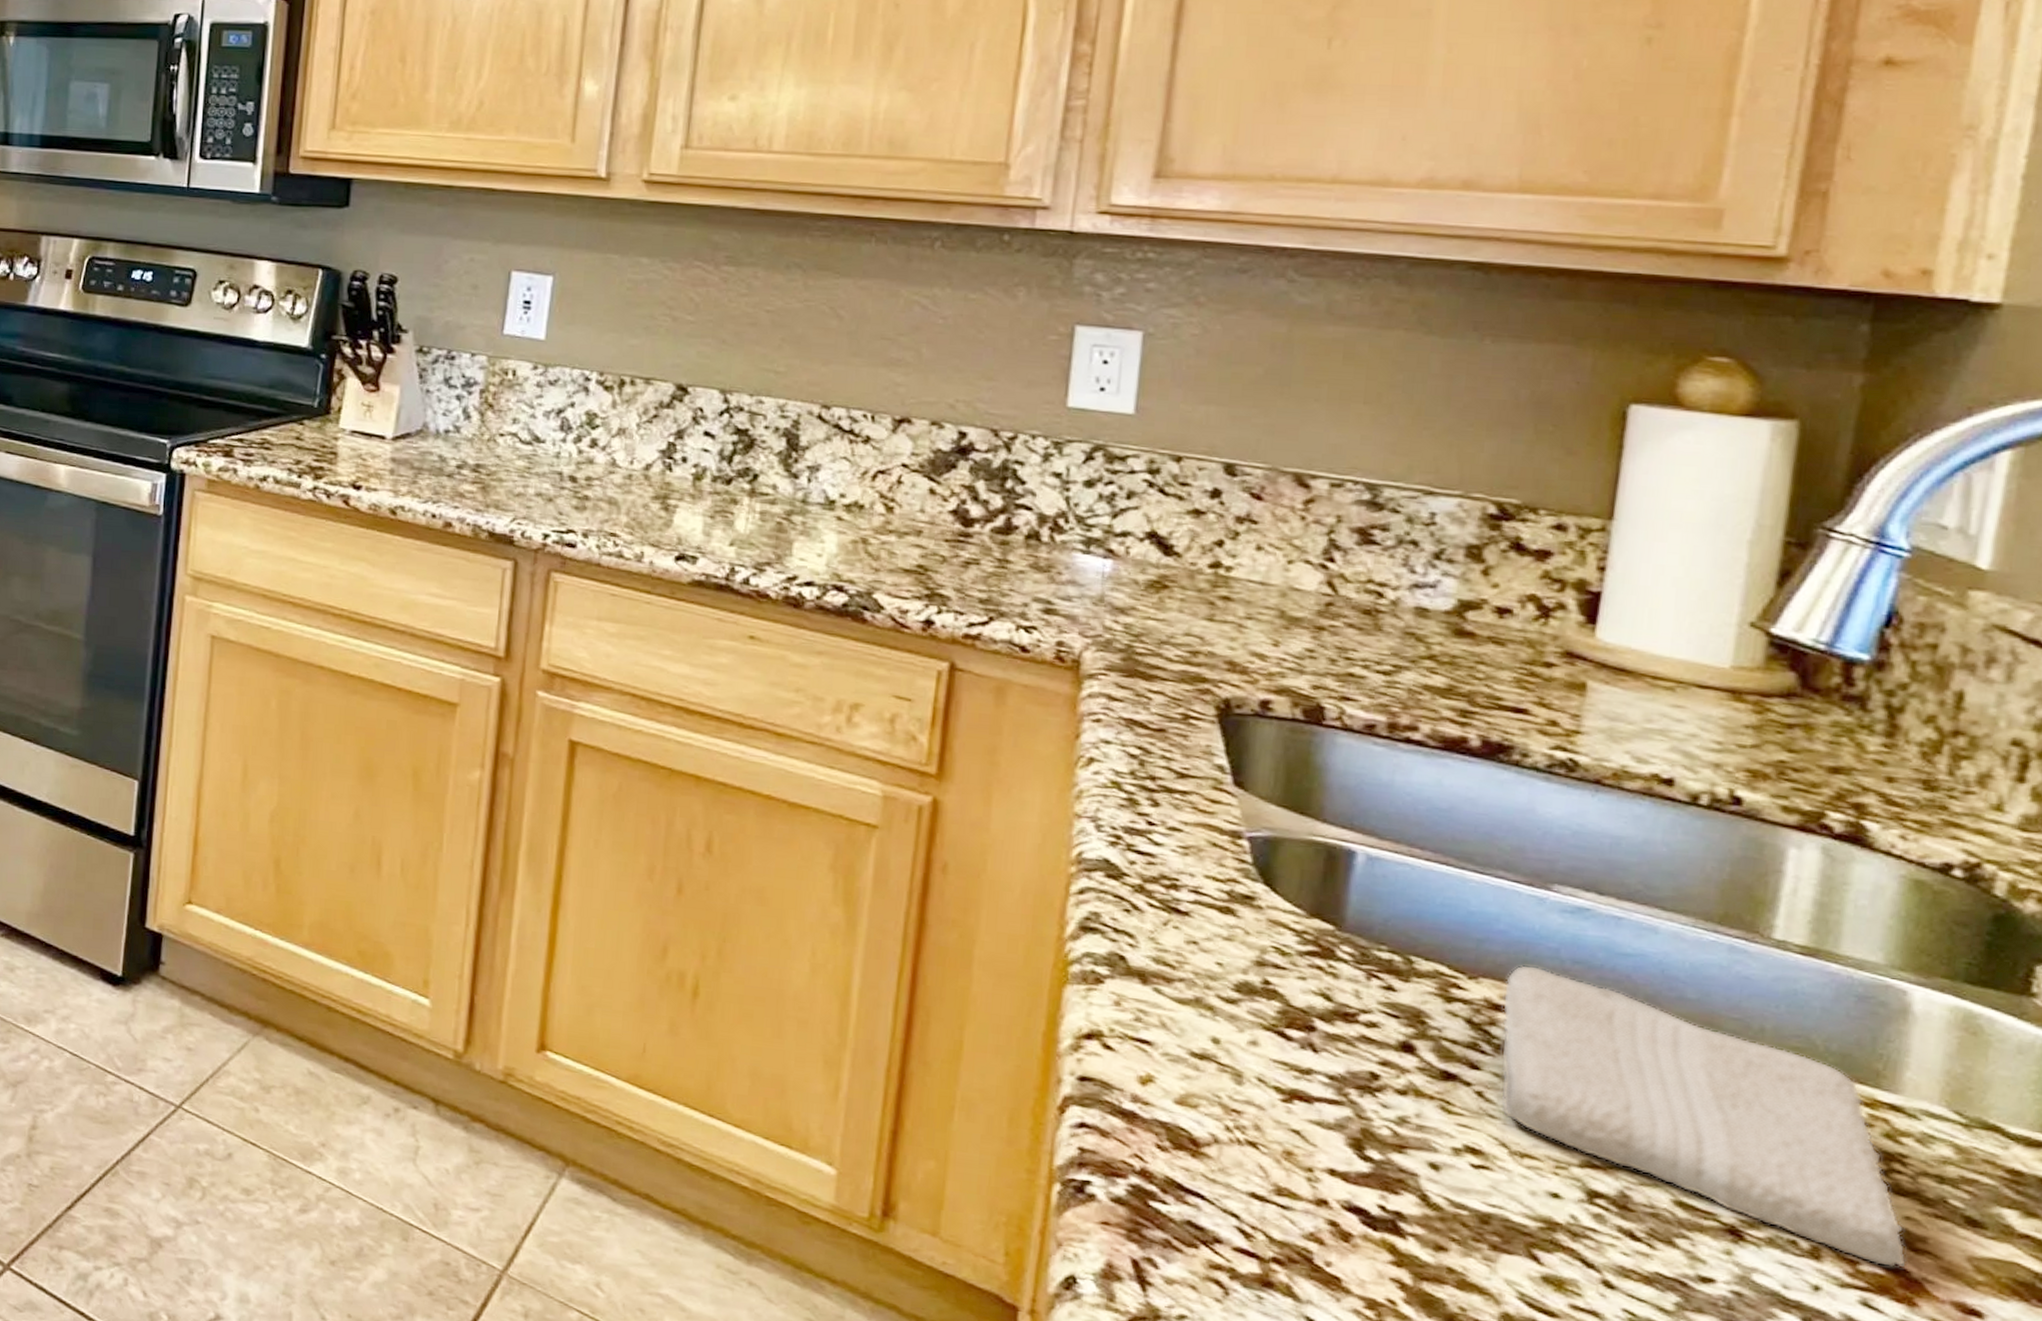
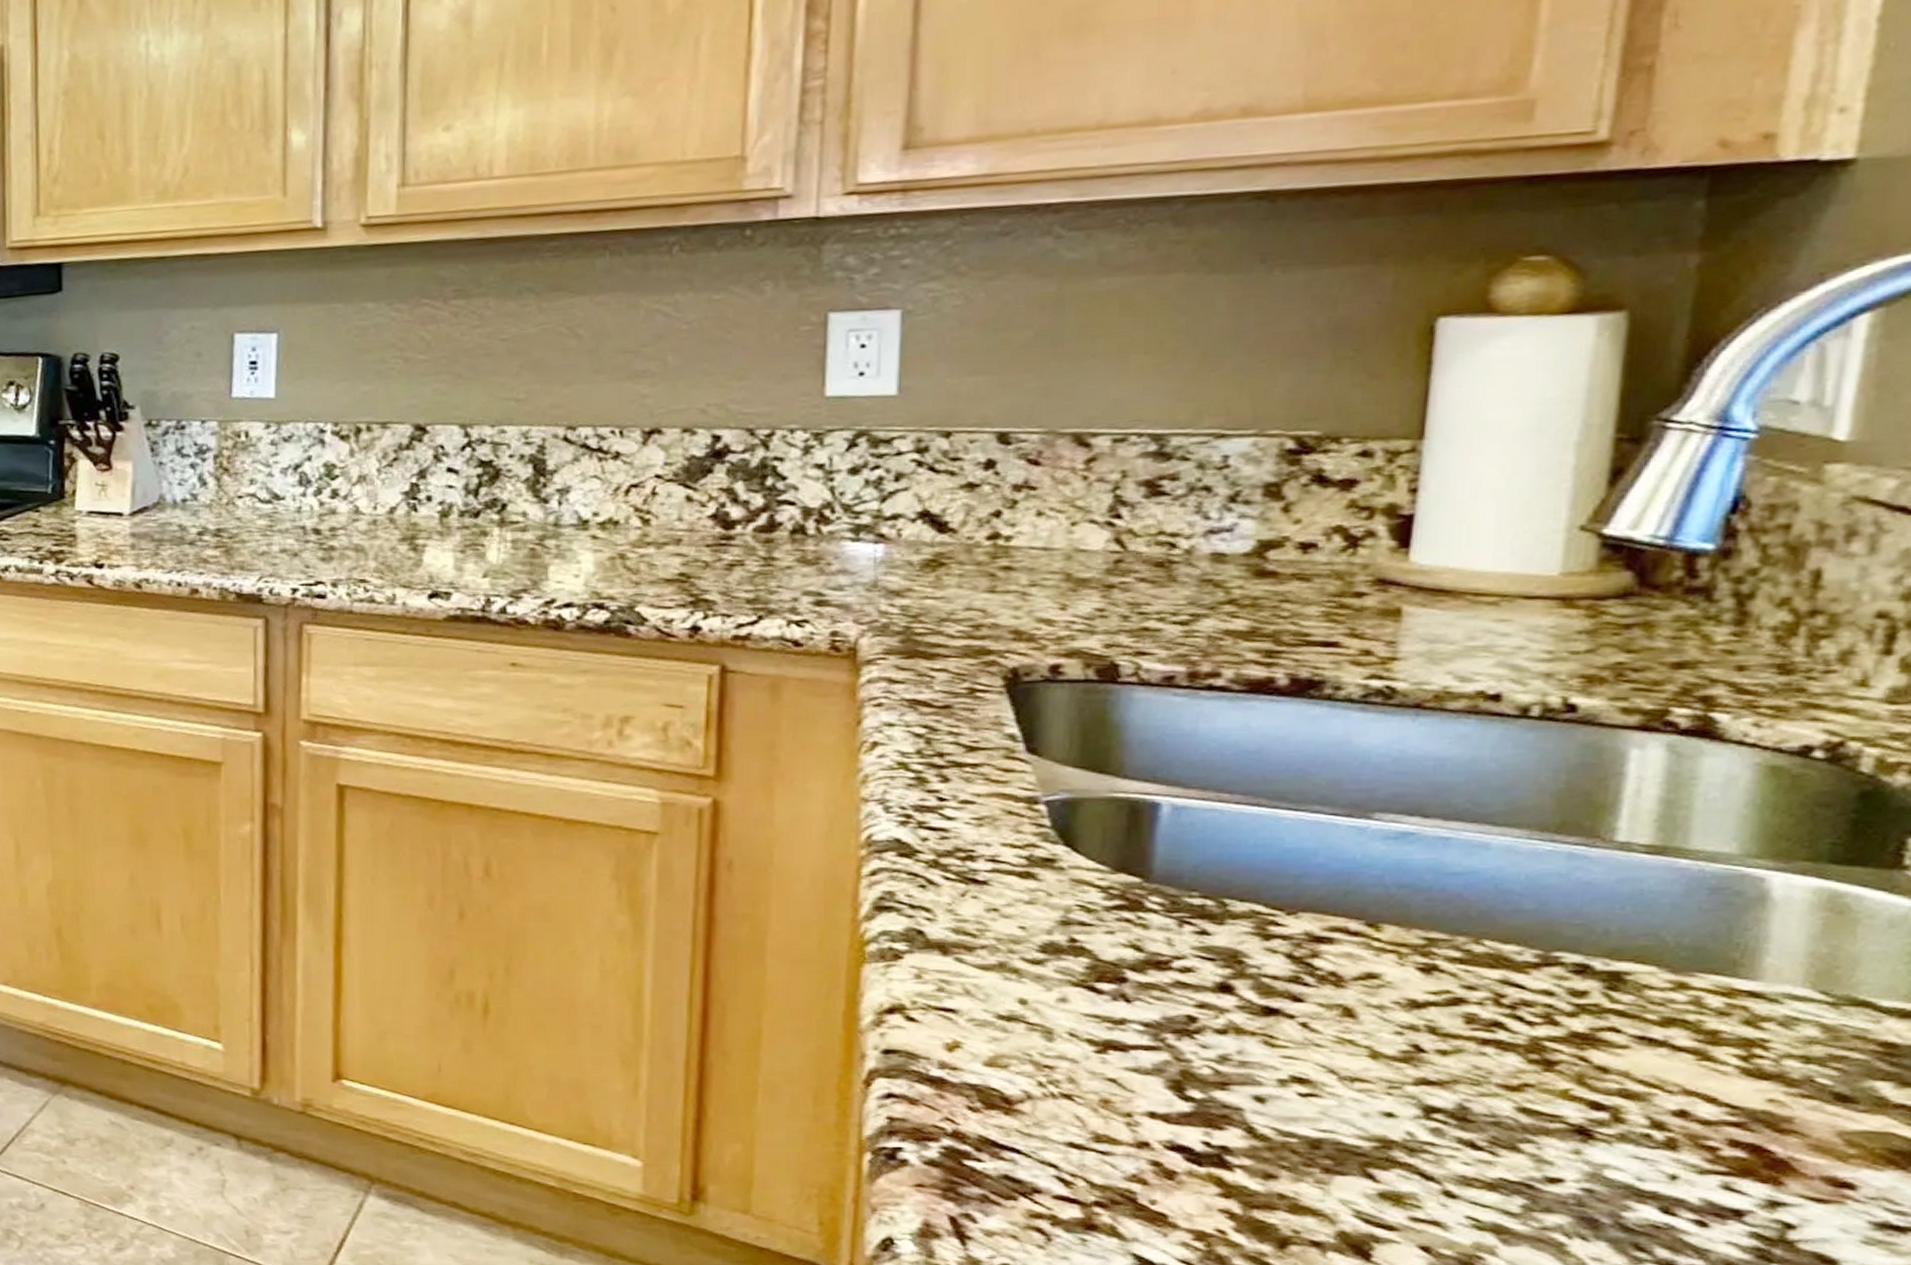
washcloth: present [1500,965,1907,1268] -> none [1324,894,1771,1150]

